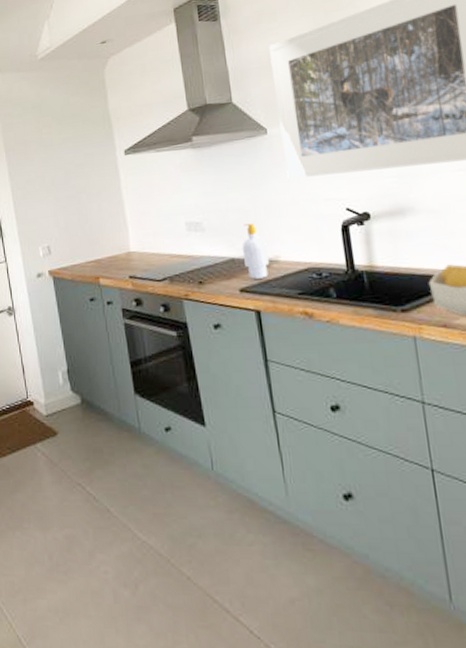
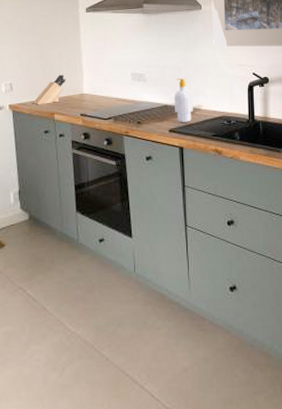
knife block: none [74,231,109,269] -> present [33,75,66,105]

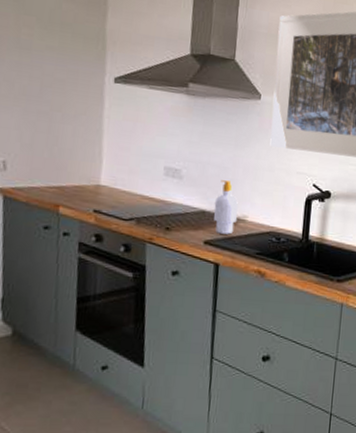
knife block: present [33,75,66,105] -> none [32,157,79,193]

